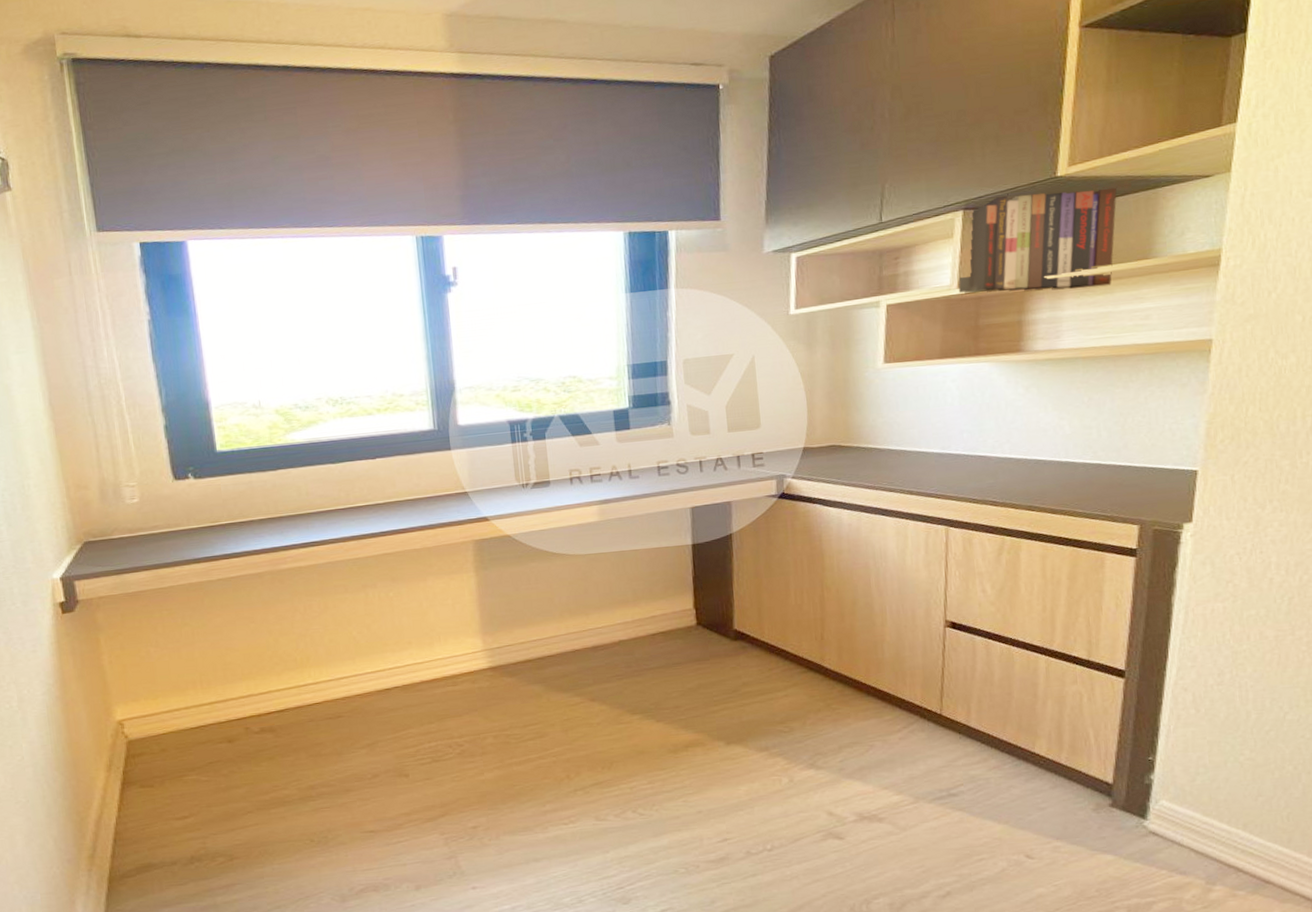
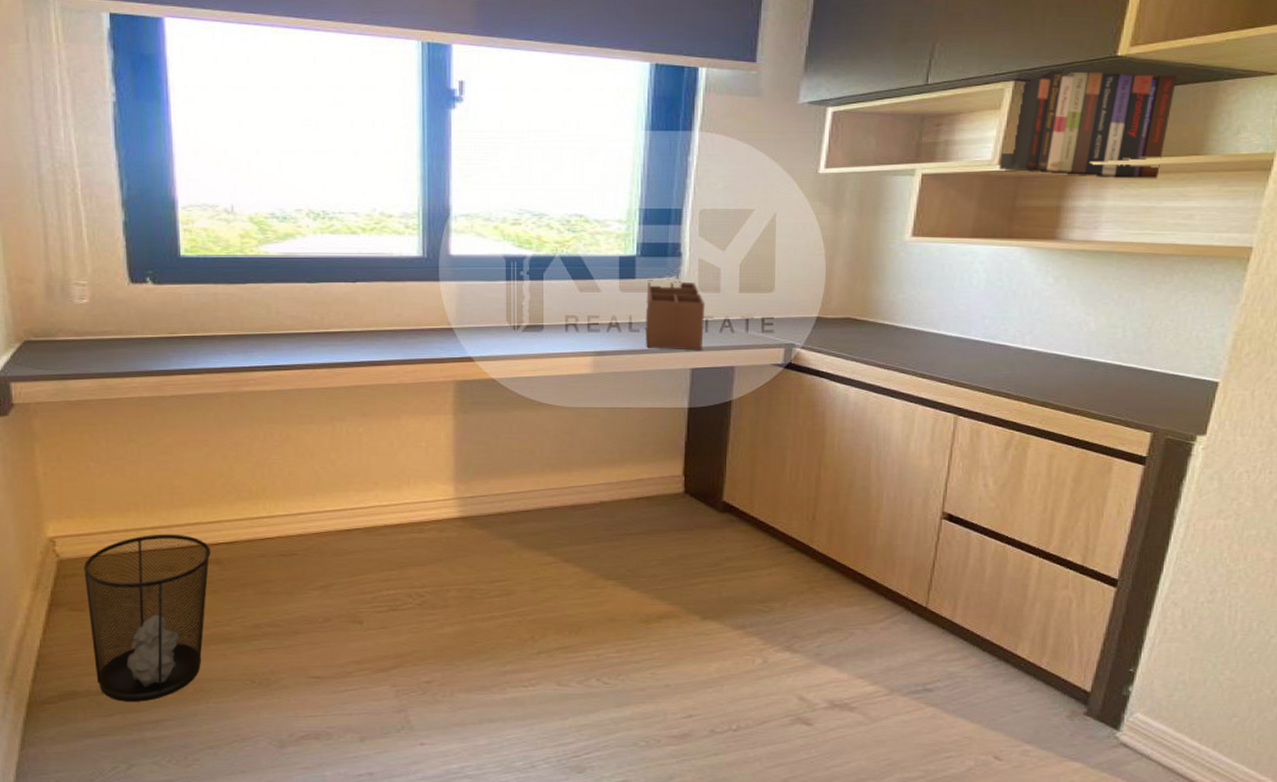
waste bin: none [150,707,264,870] -> present [83,534,211,702]
desk organizer: none [641,427,699,492] -> present [645,280,705,351]

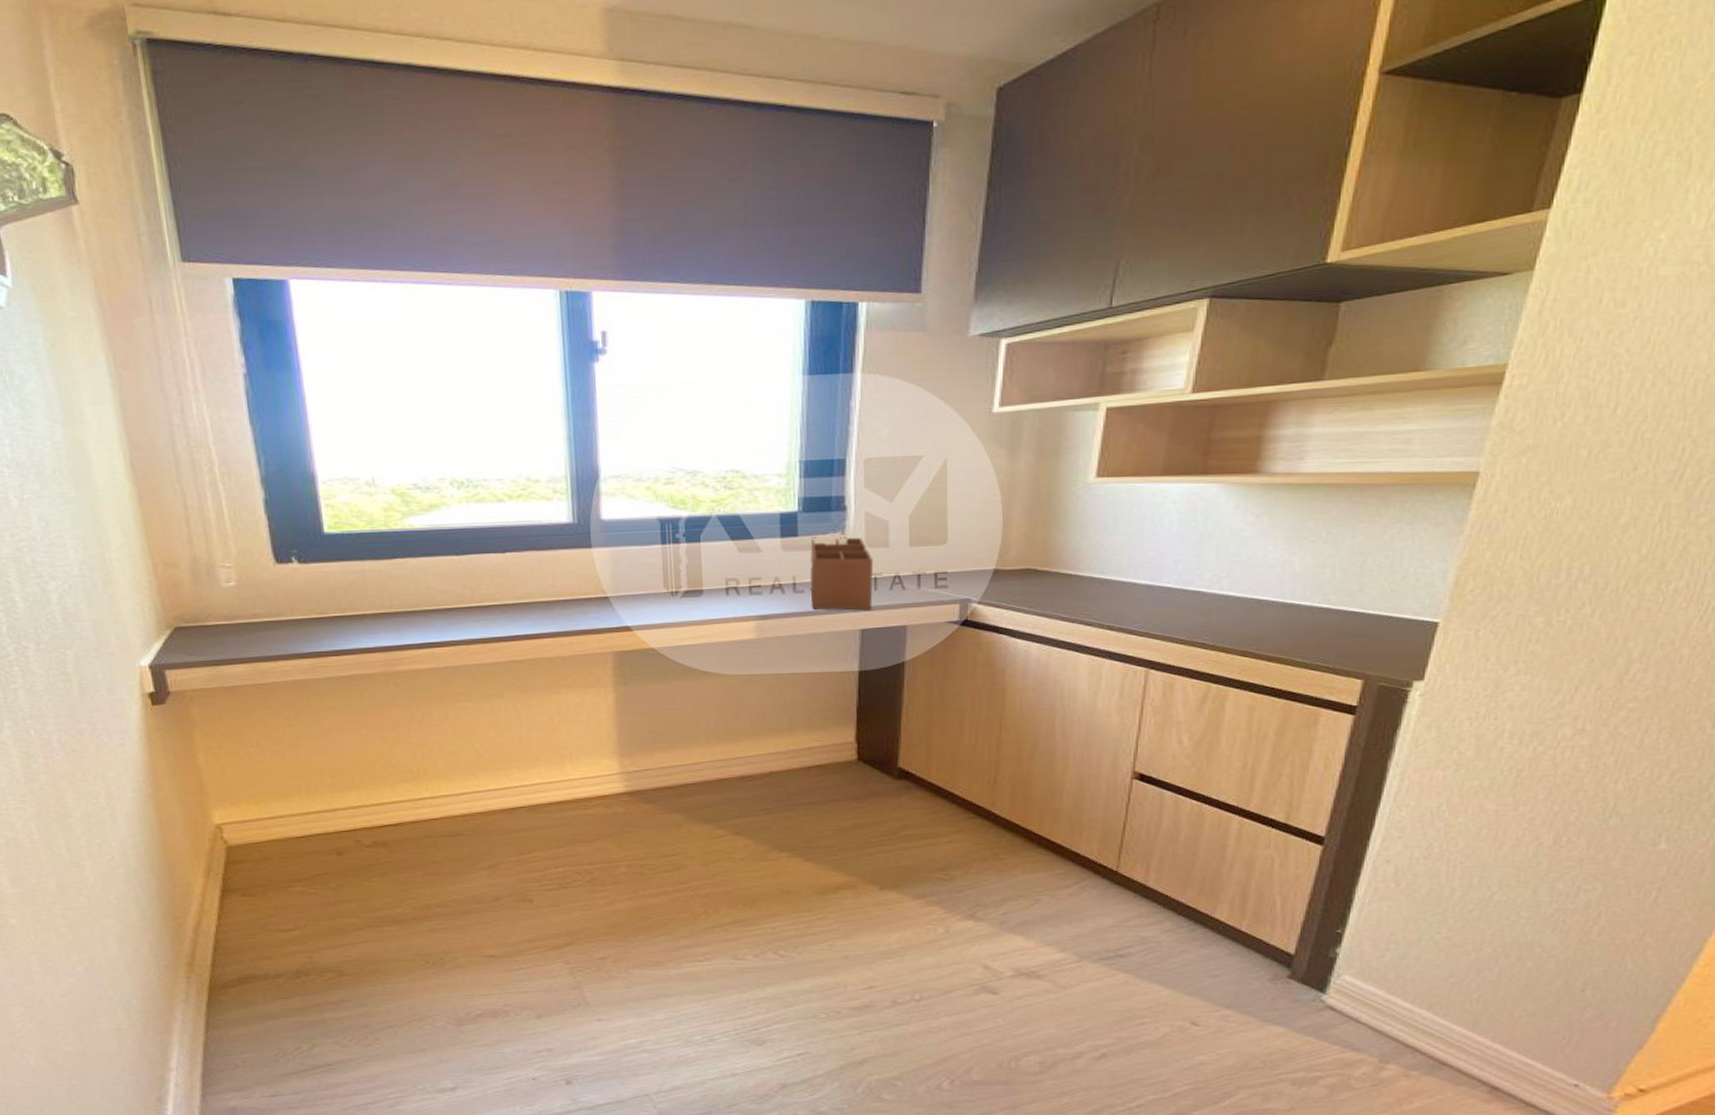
waste bin: present [83,534,211,702] -> none [252,817,377,984]
books: present [998,68,1177,179] -> none [1192,279,1395,403]

